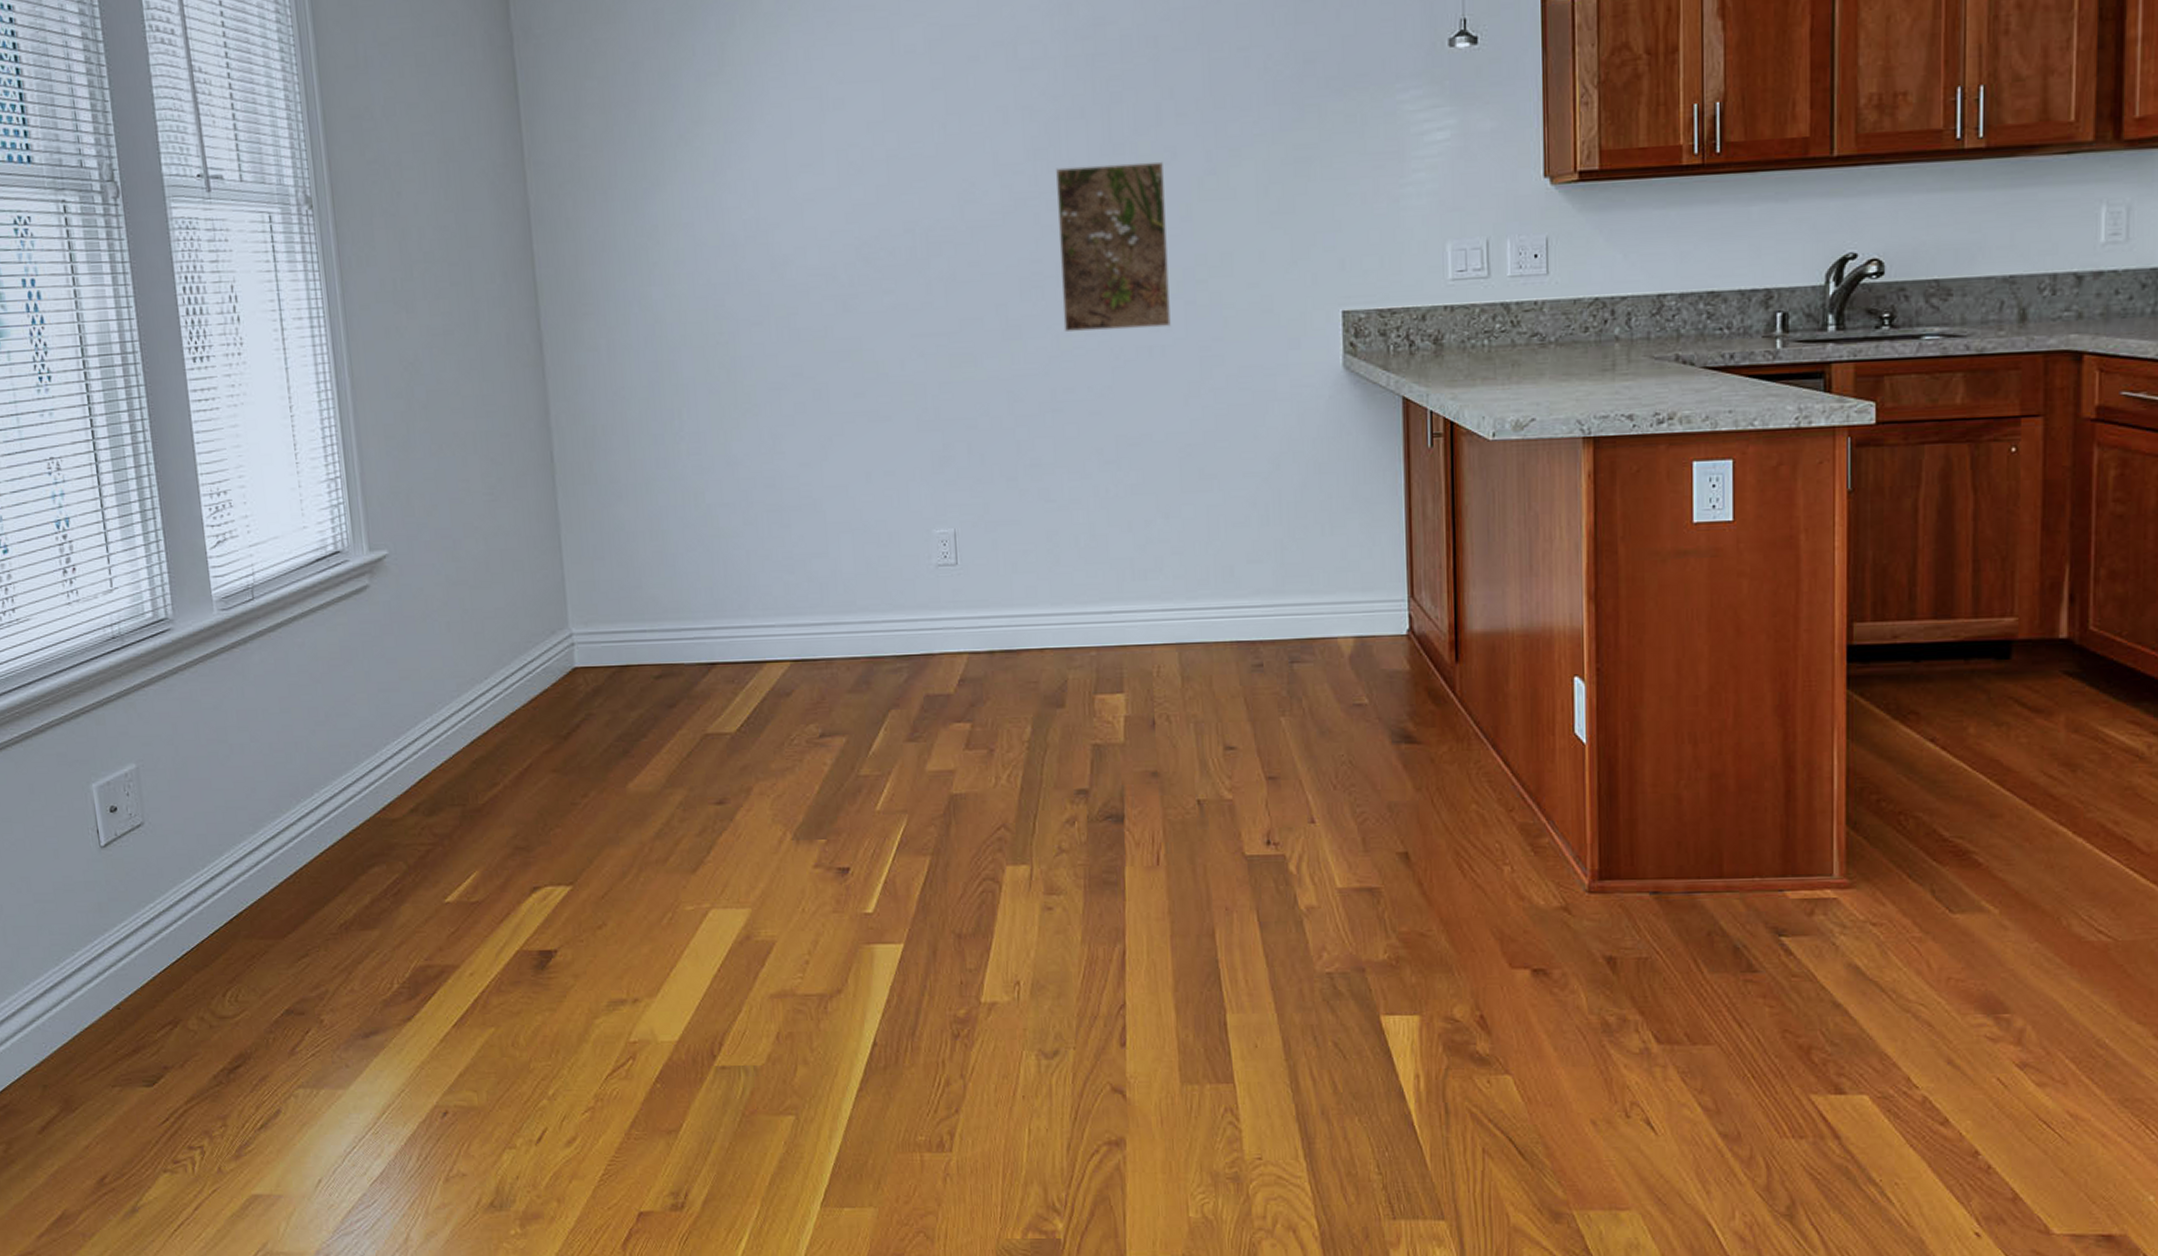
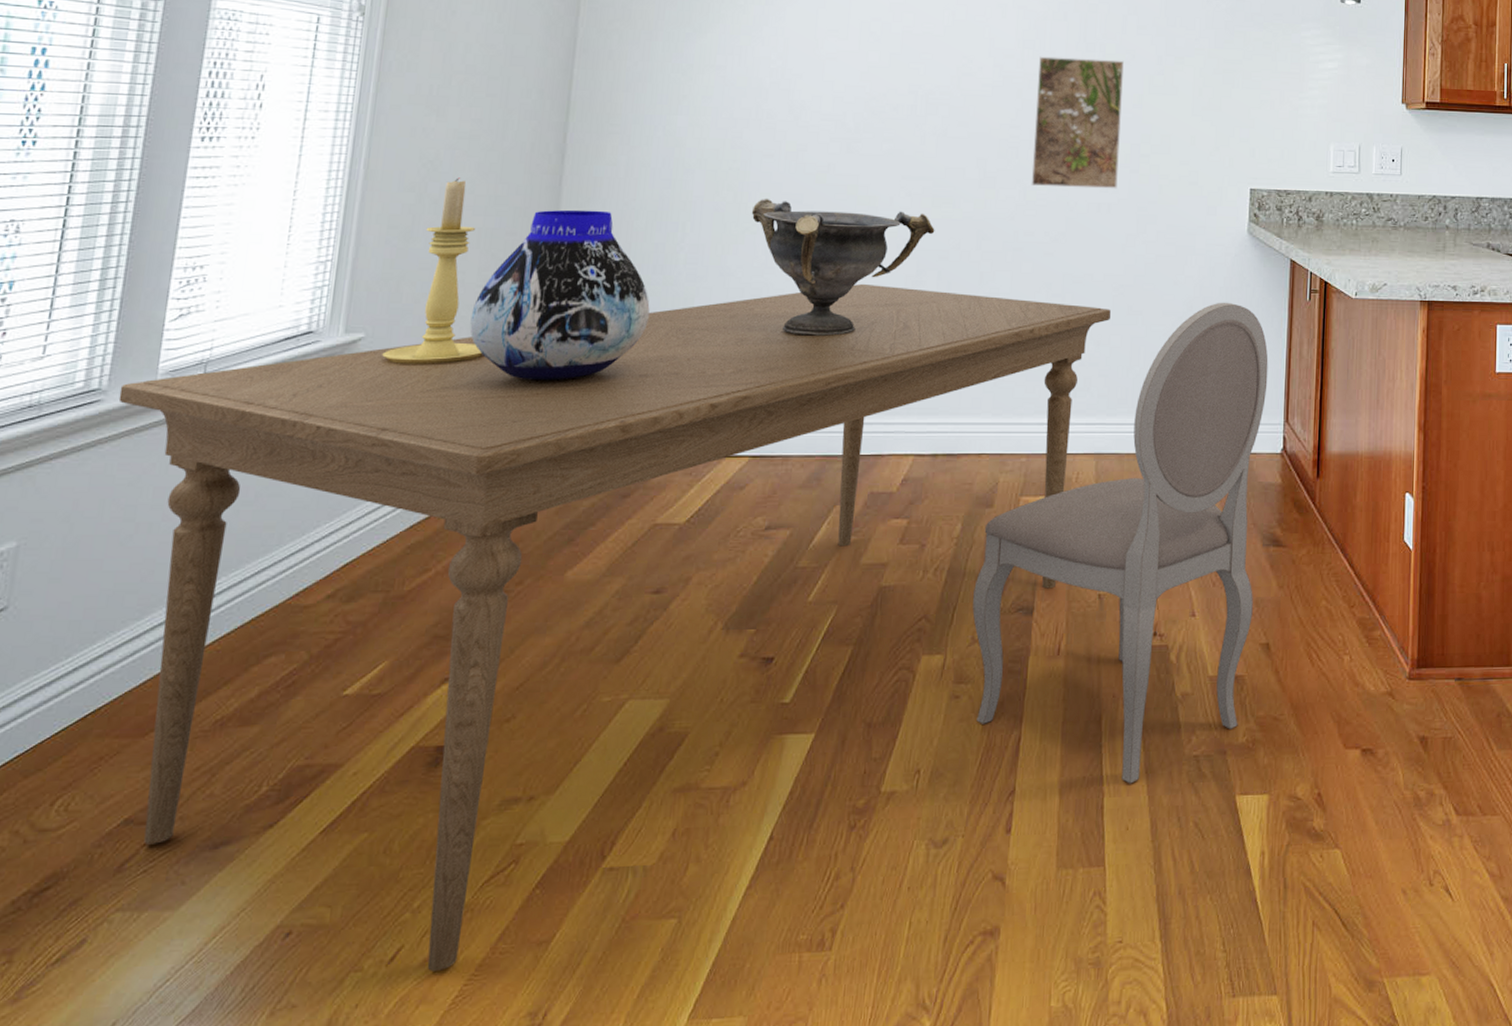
dining table: none [184,463,1179,1151] -> present [118,283,1111,971]
candle holder: none [408,378,504,580] -> present [382,177,483,364]
vase: none [484,402,662,590] -> present [470,209,650,381]
decorative bowl: none [749,373,958,526] -> present [751,198,935,336]
dining chair: none [1054,456,1385,1001] -> present [972,302,1269,784]

